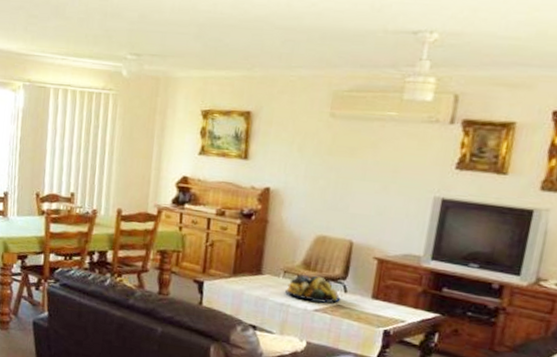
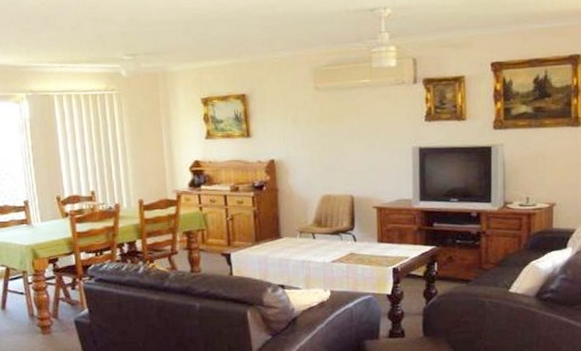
fruit bowl: present [285,274,341,304] -> none [304,231,352,254]

